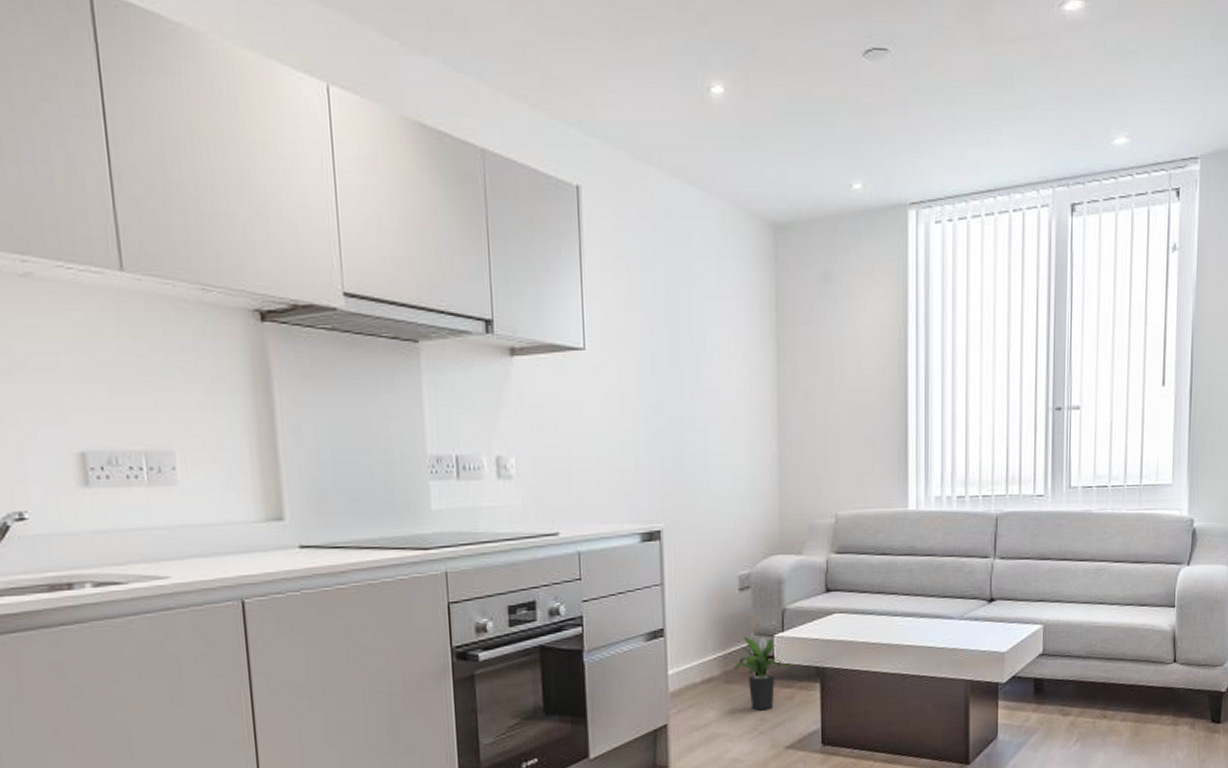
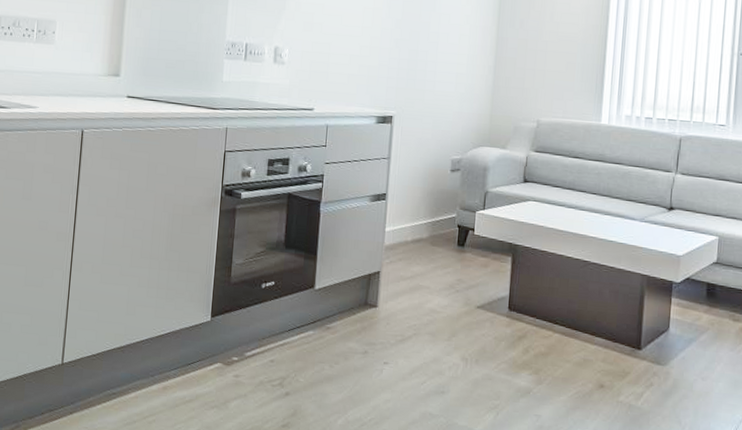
potted plant: present [732,636,793,711] -> none [438,209,490,273]

